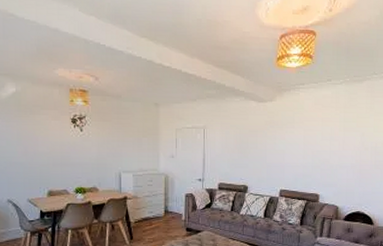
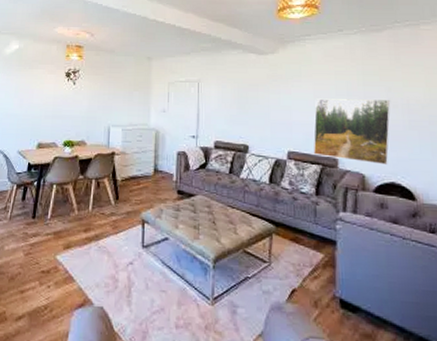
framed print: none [300,143,363,198] -> present [313,98,391,165]

